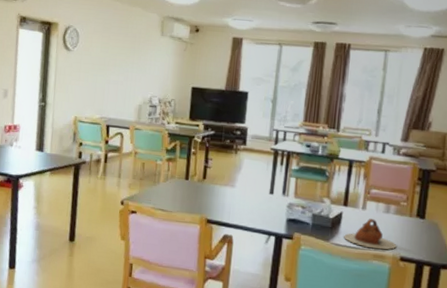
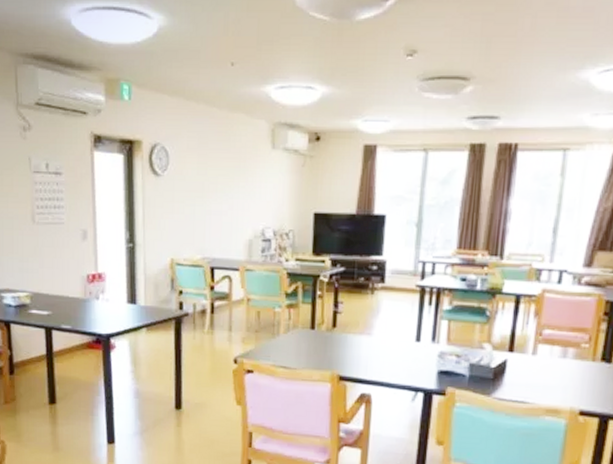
teapot: present [344,219,397,250] -> none [509,366,576,403]

